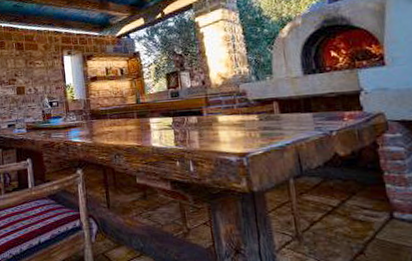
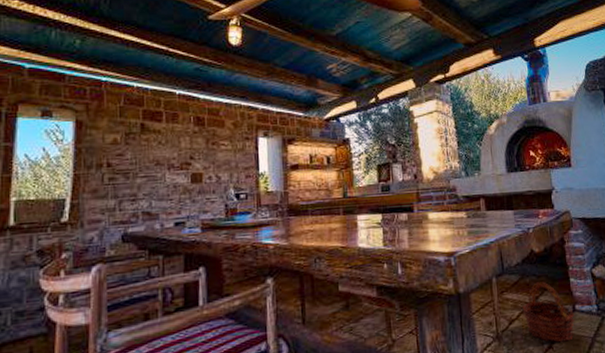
basket: none [325,186,394,249] -> present [522,281,575,343]

